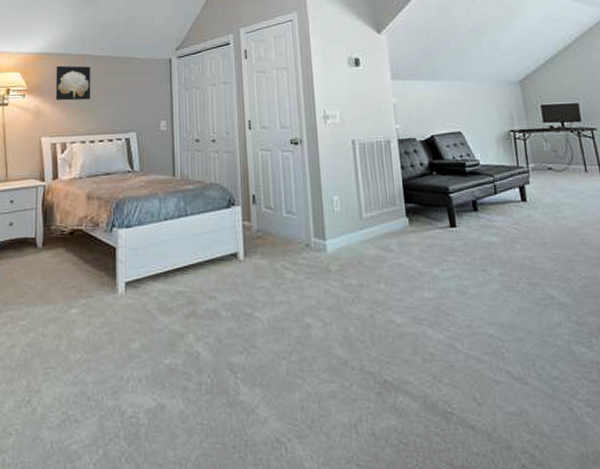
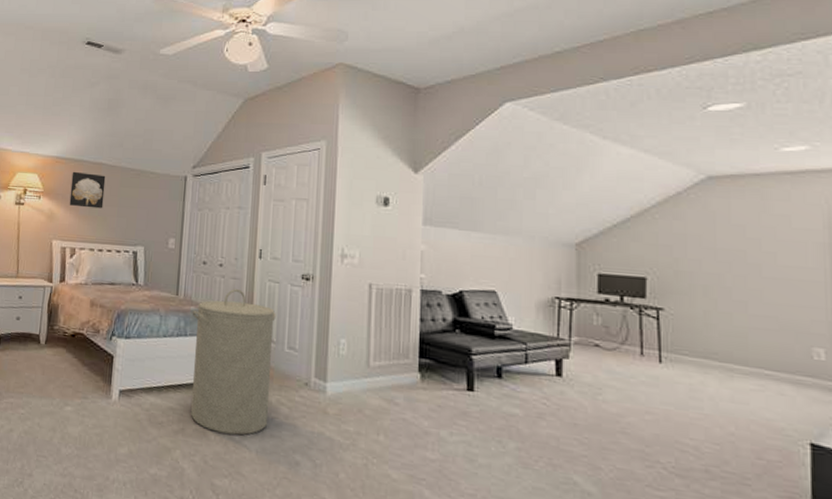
laundry hamper: none [190,162,276,308] -> present [191,289,276,436]

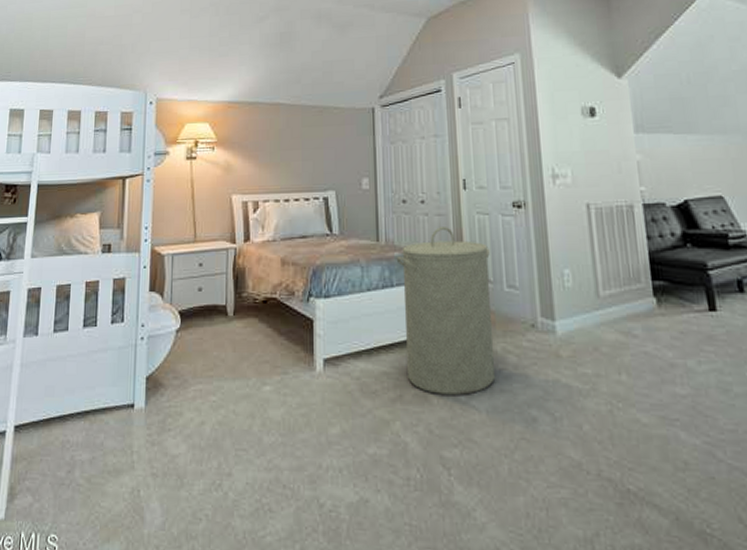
wall art: present [69,171,106,209] -> none [247,115,285,155]

